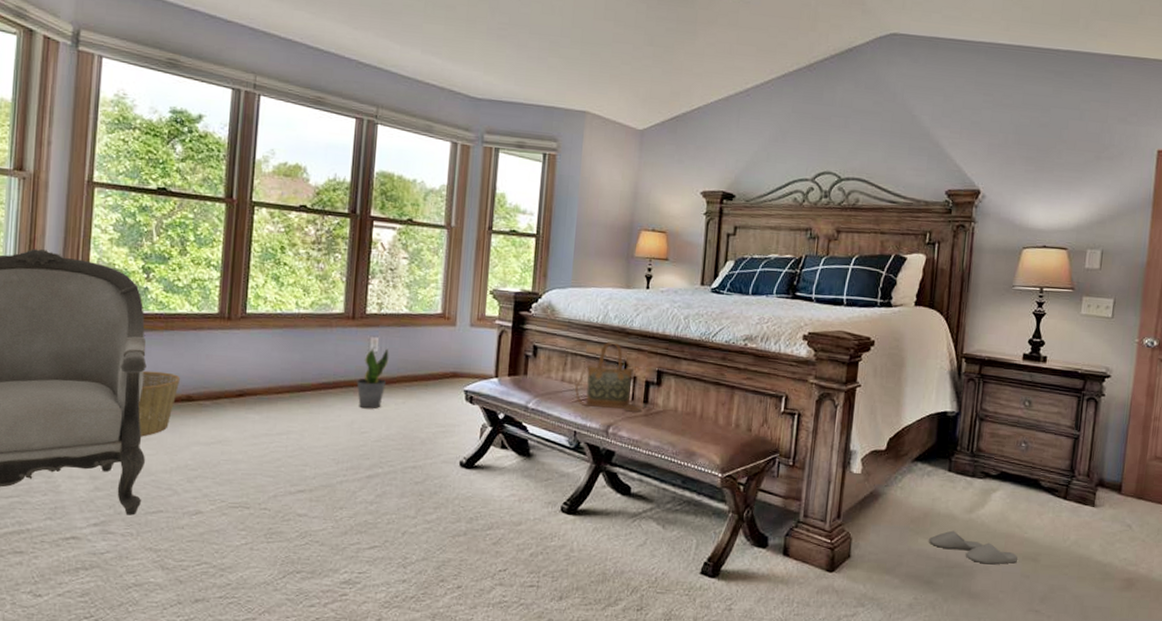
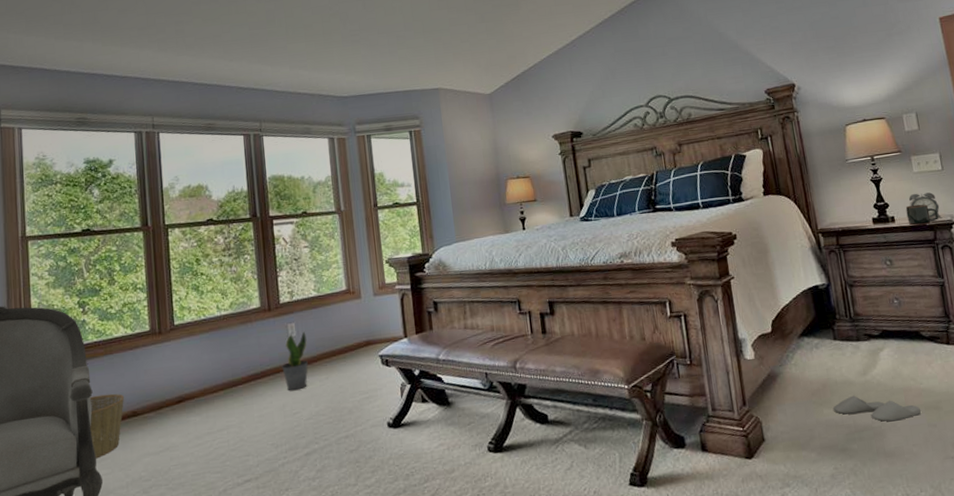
handbag: present [575,341,641,412] -> none [478,283,542,349]
mug: none [1060,348,1095,373] -> present [905,204,939,226]
alarm clock: none [1066,336,1098,369] -> present [909,192,942,219]

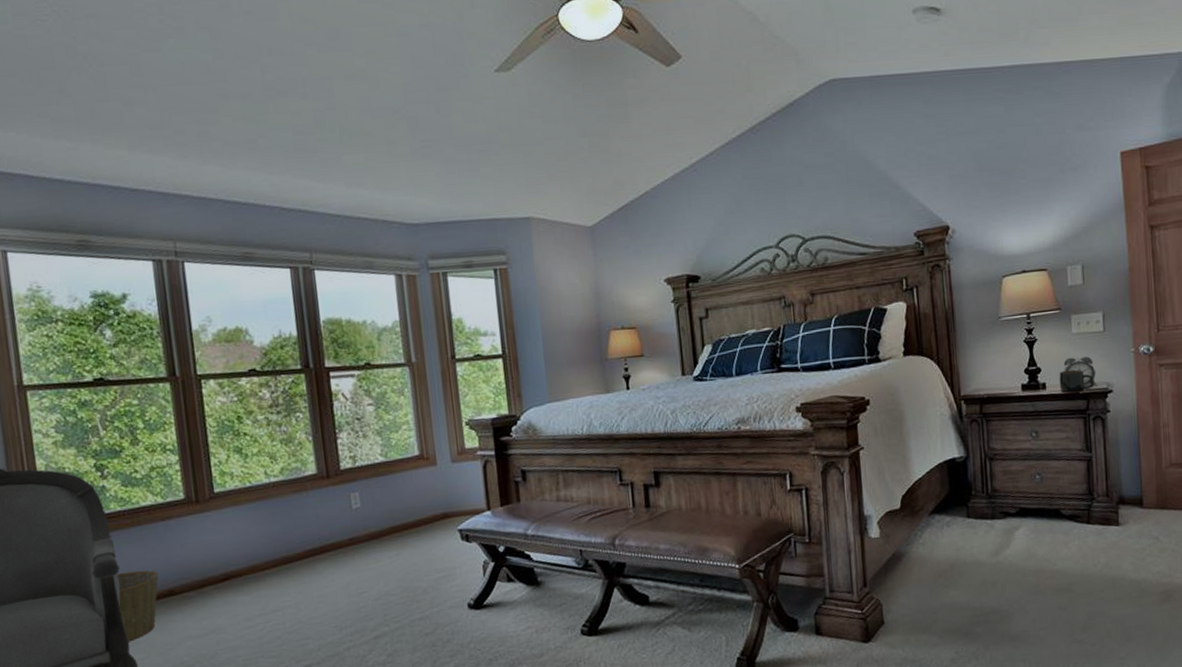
potted plant: present [282,331,308,391] -> none [344,502,375,569]
slippers: present [832,395,921,422] -> none [959,576,1052,605]

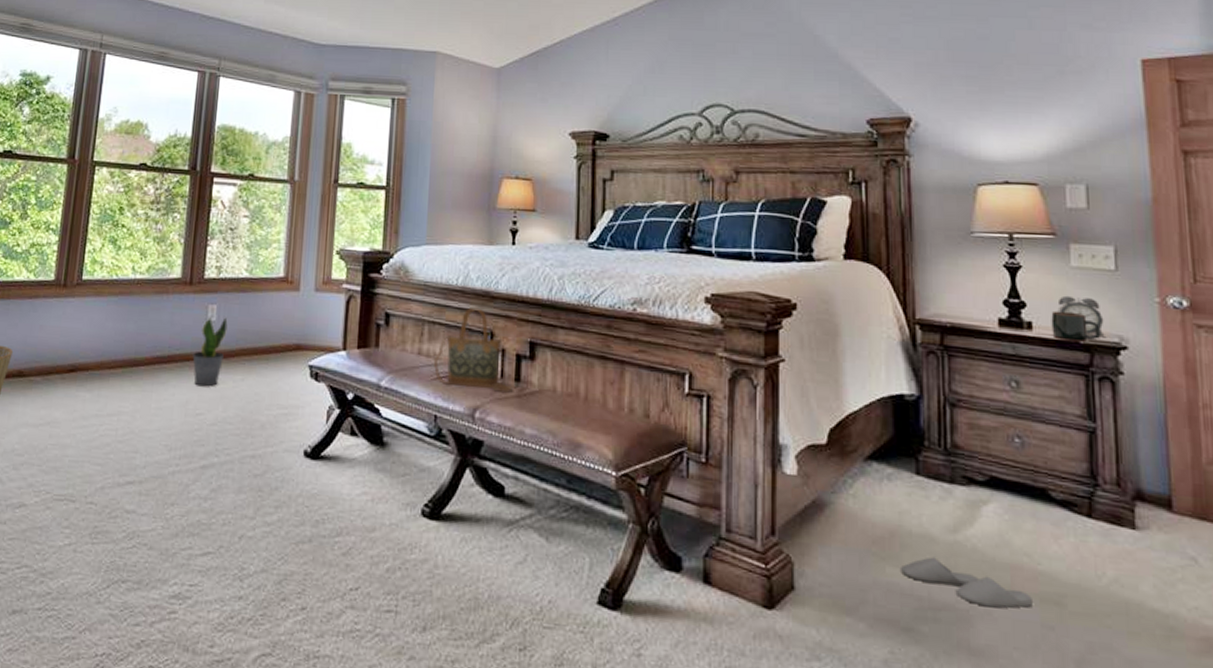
potted plant: none [344,502,375,569] -> present [192,317,228,387]
handbag: none [572,450,645,523] -> present [434,307,513,393]
slippers: none [959,576,1052,605] -> present [899,556,1033,608]

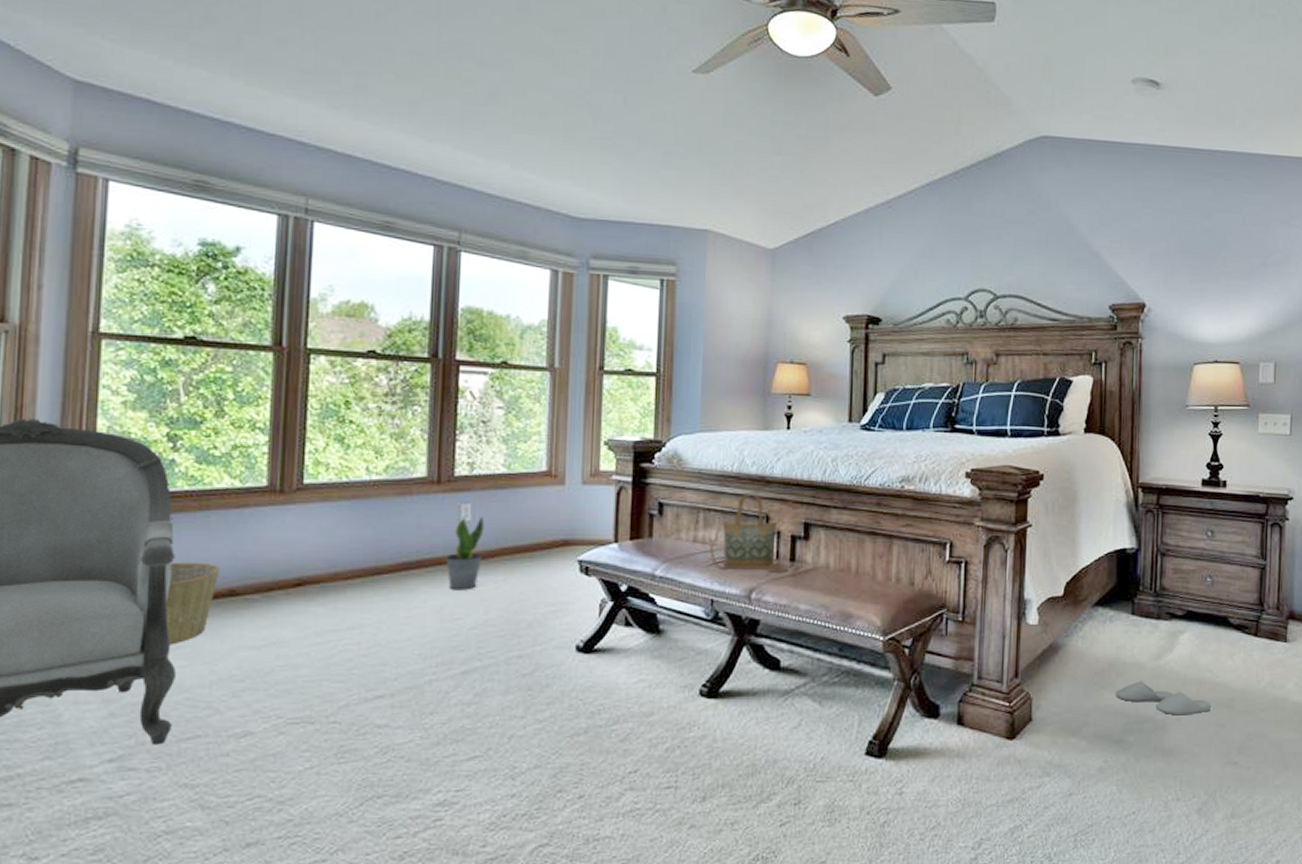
mug: present [1051,310,1102,343] -> none [1240,470,1276,496]
alarm clock: present [1057,295,1105,338] -> none [1246,457,1279,491]

